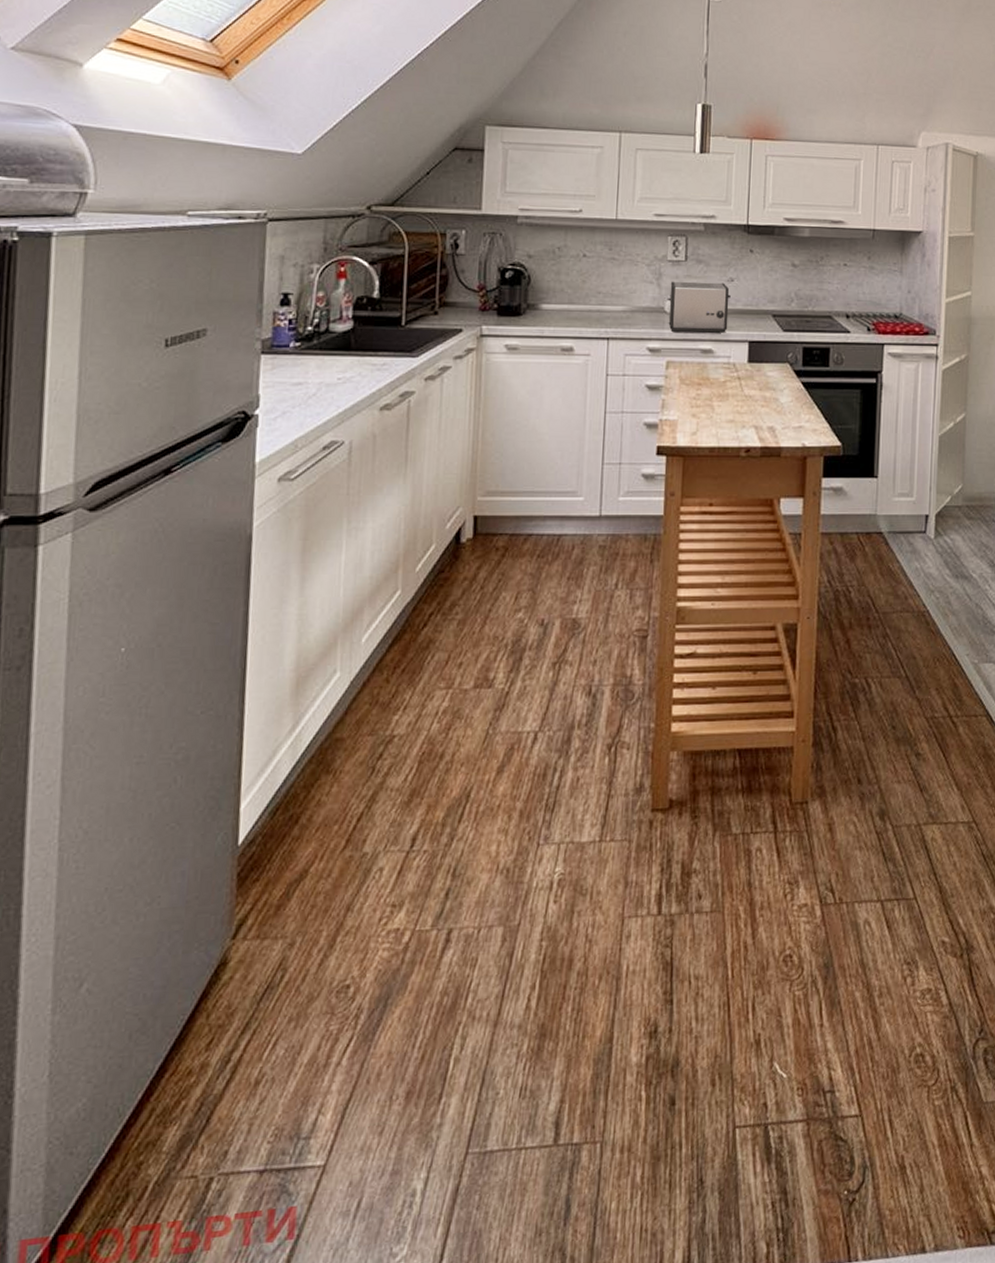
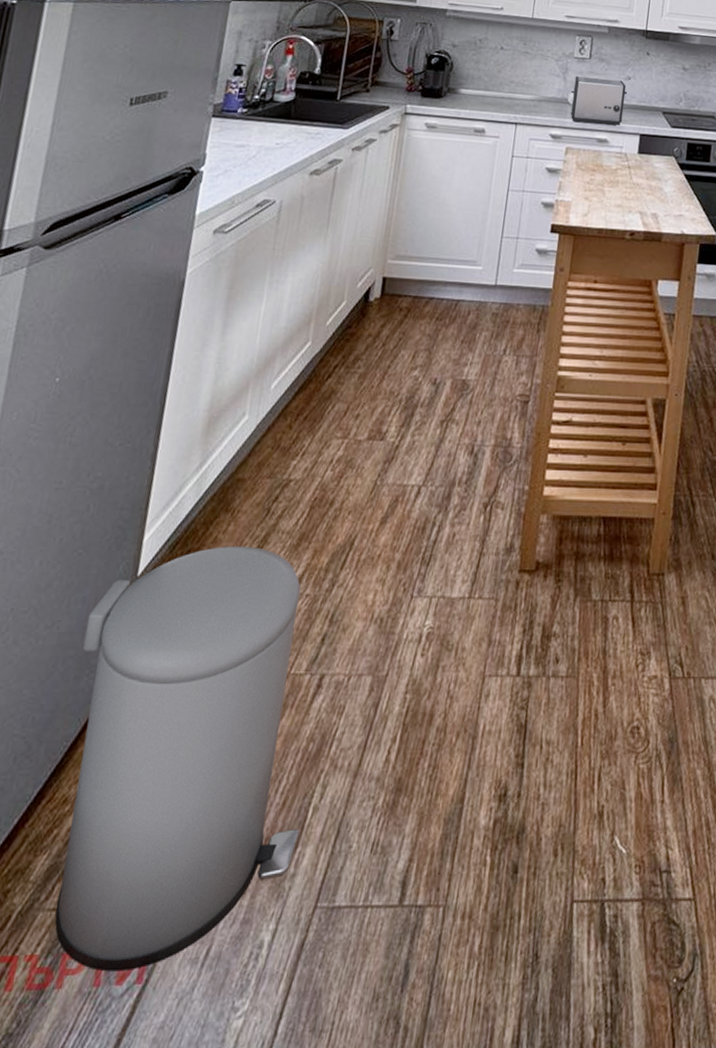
pedal bin: none [188,806,443,1231] -> present [54,545,301,972]

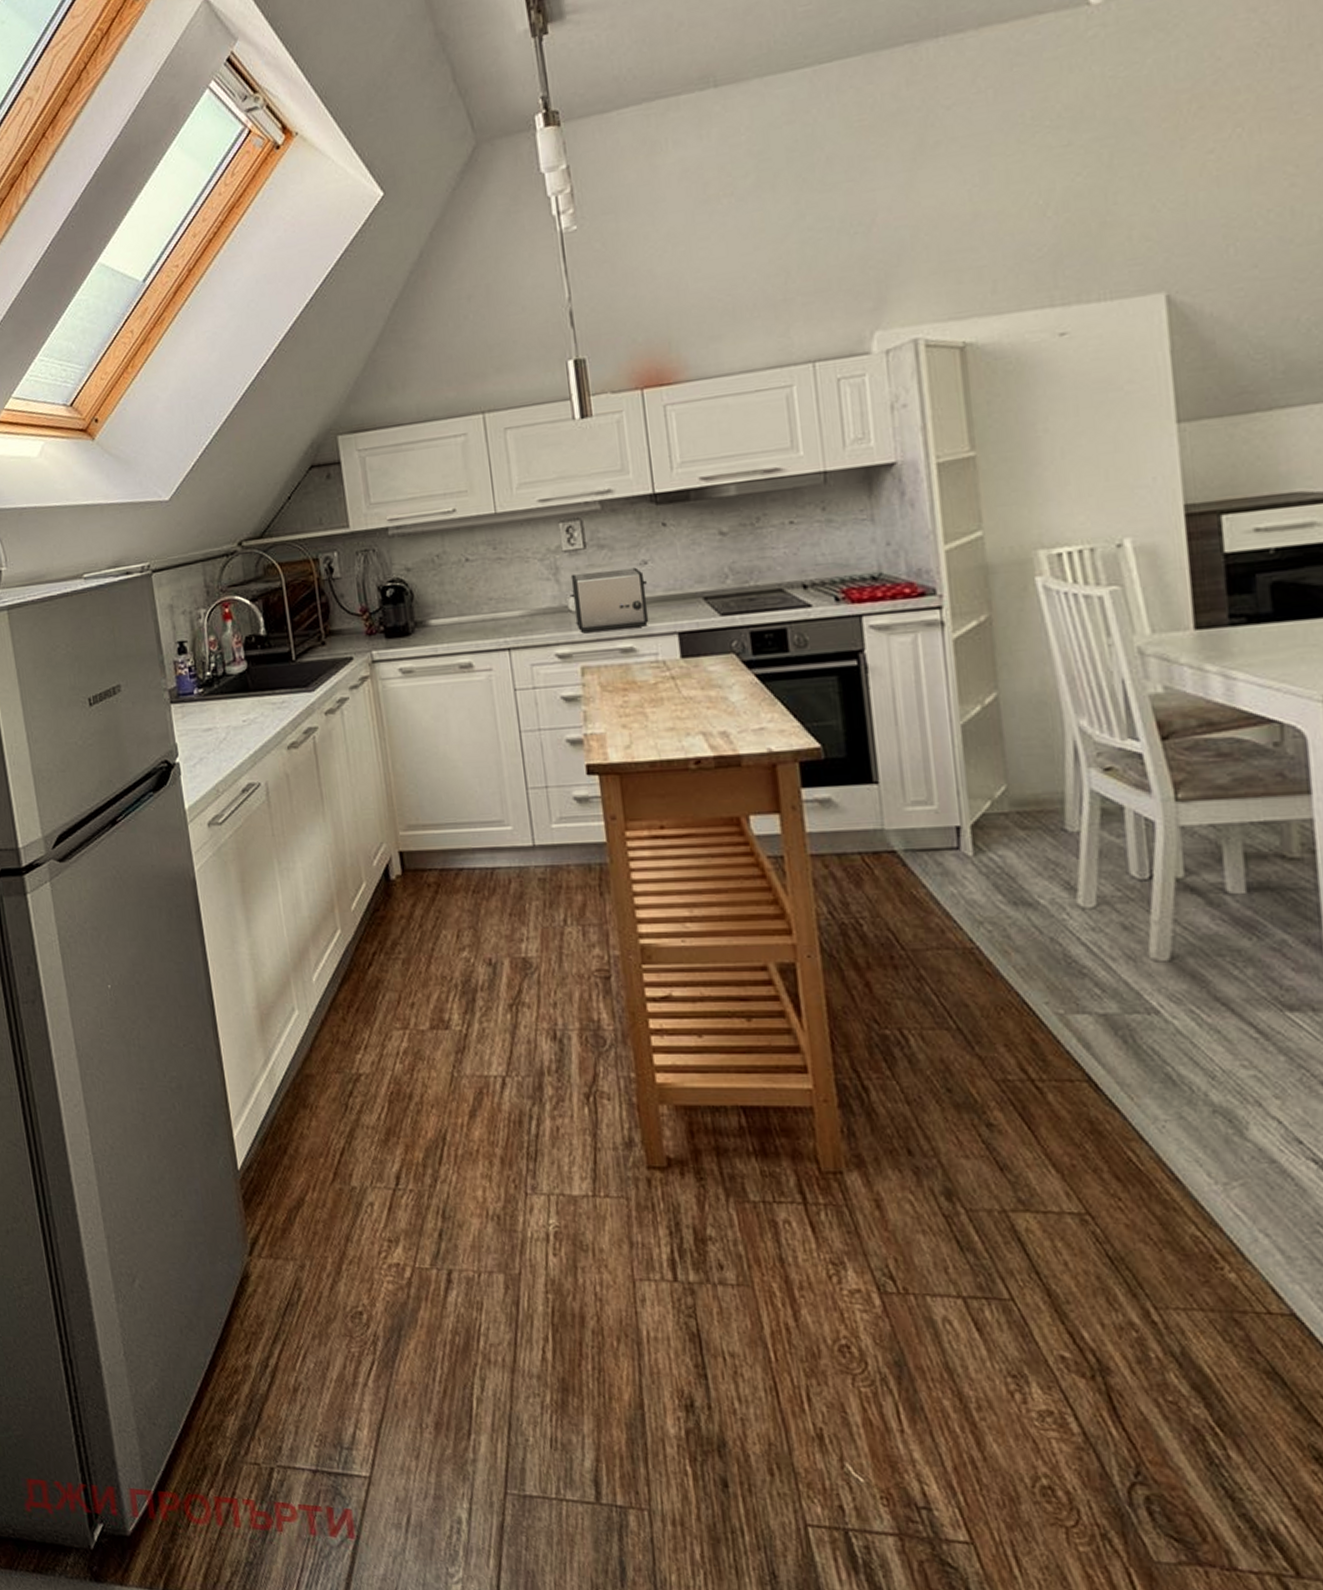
pedal bin: present [54,545,301,972] -> none [205,1141,471,1526]

